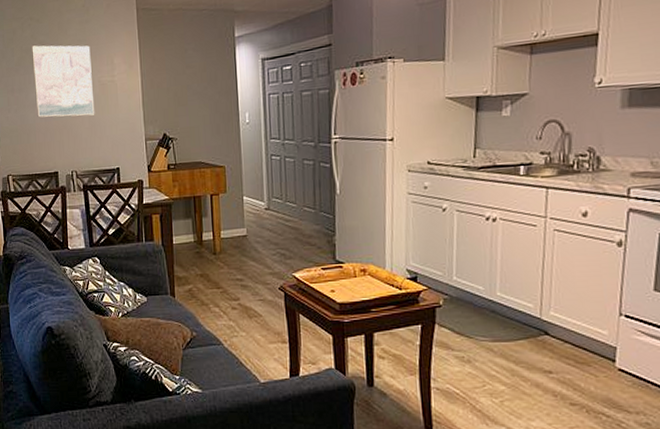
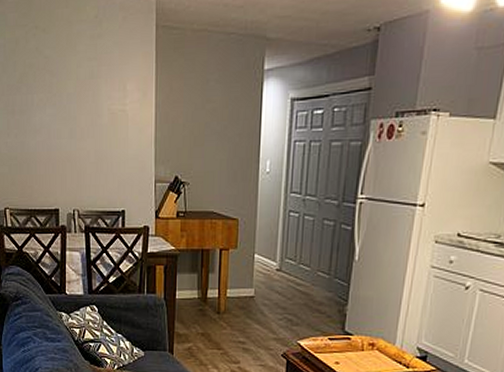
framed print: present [31,45,95,118] -> none [36,60,102,149]

